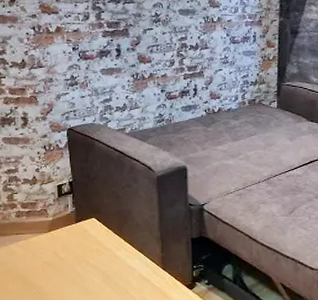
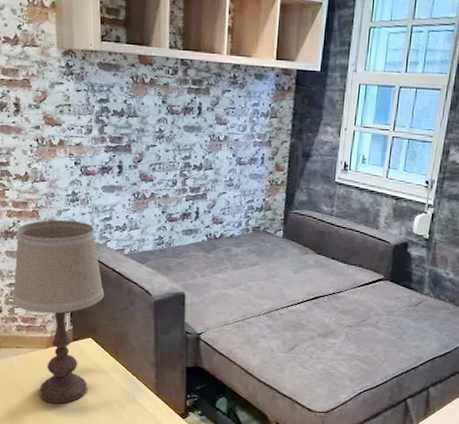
table lamp: none [10,103,107,288] -> present [11,219,105,404]

